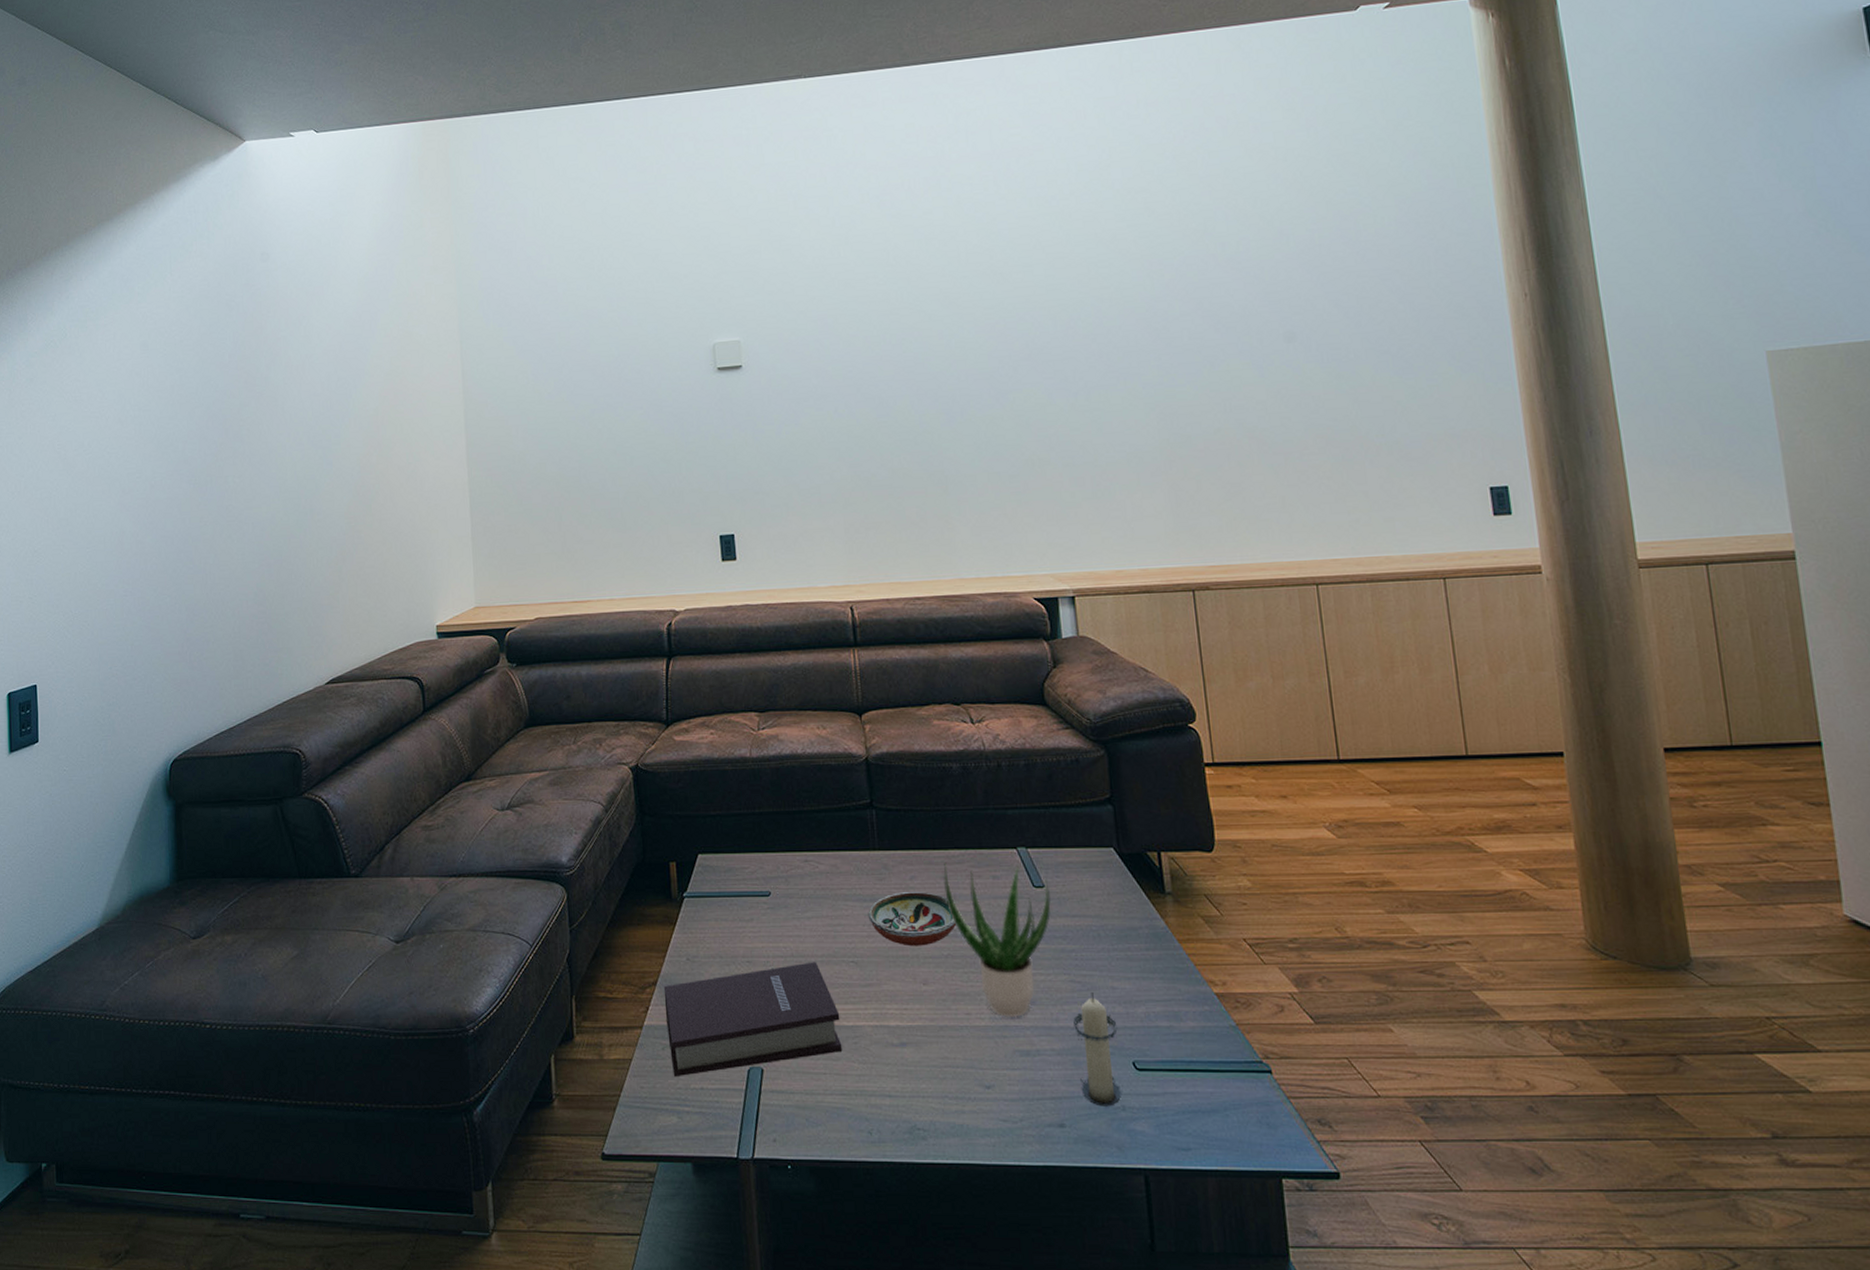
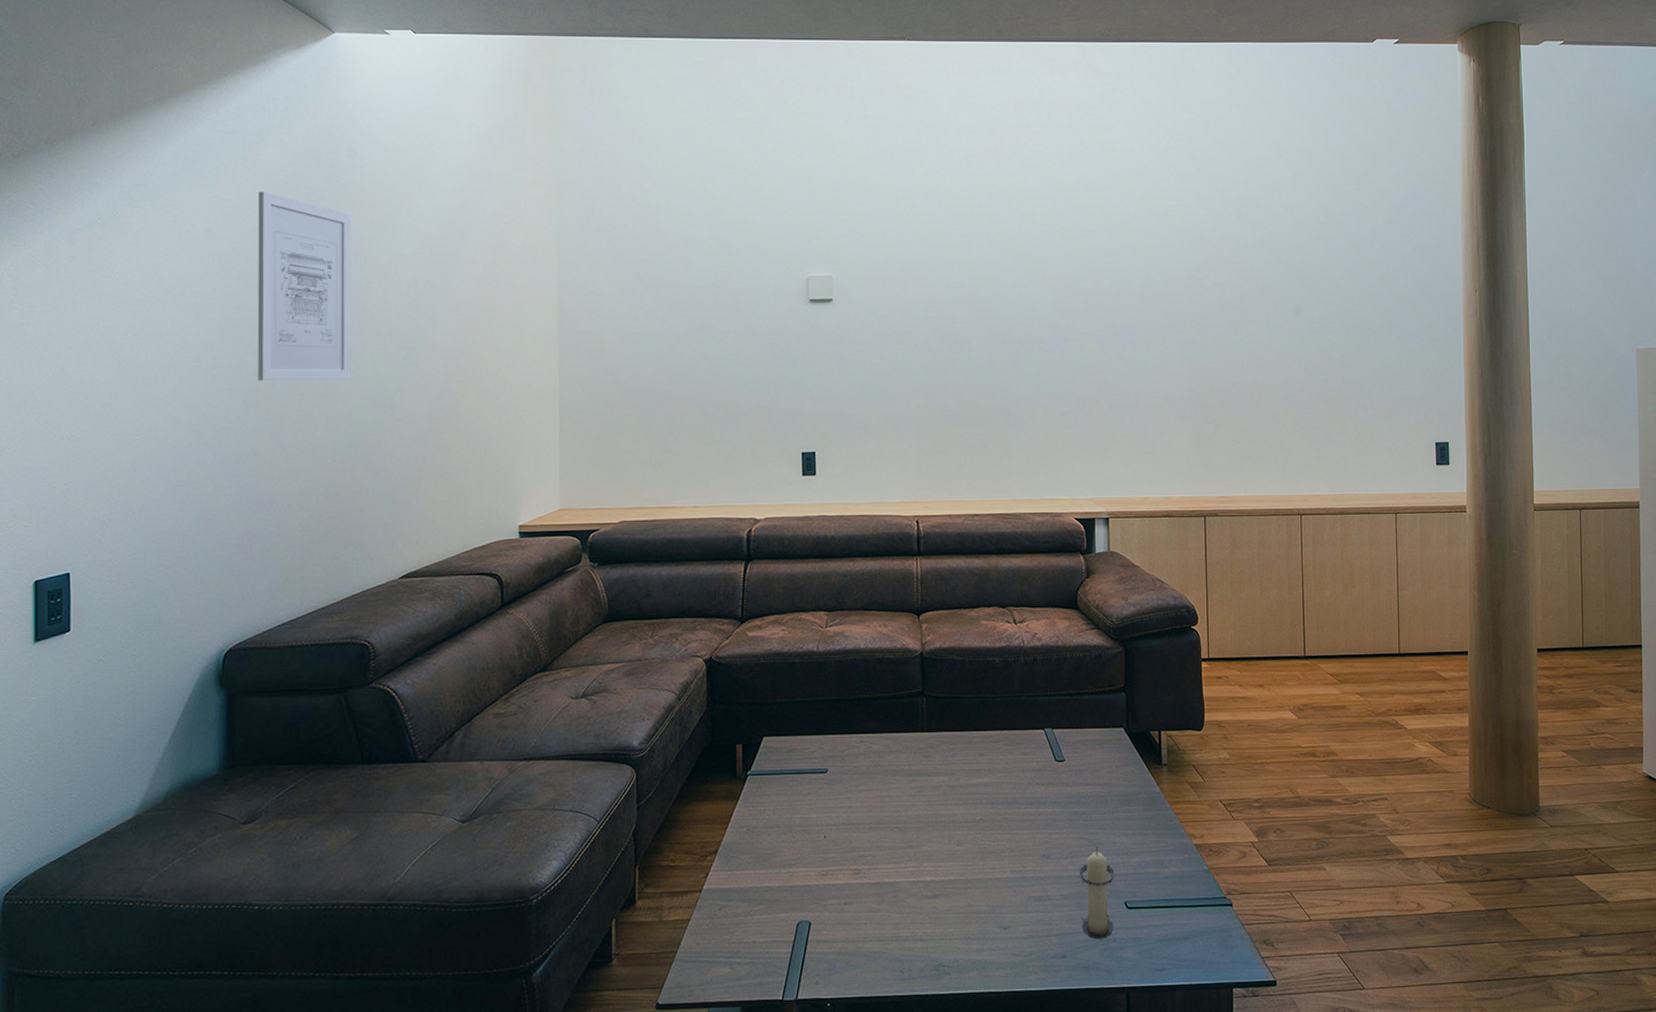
wall art: none [184,302,273,489] -> present [257,191,351,381]
book: present [663,962,843,1078] -> none [723,828,883,934]
decorative bowl: present [868,892,956,947] -> none [913,767,988,813]
potted plant: present [943,863,1051,1018] -> none [981,742,1069,870]

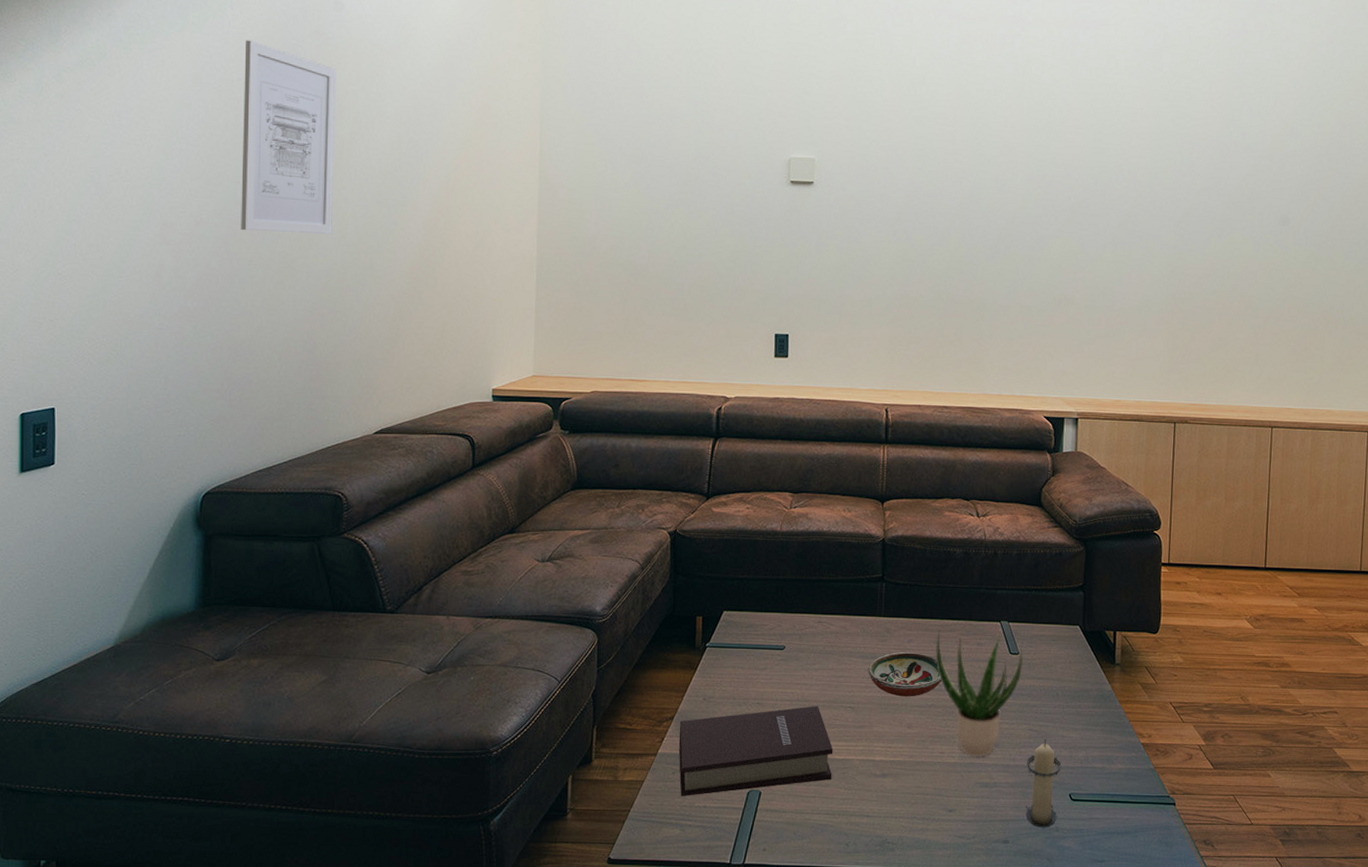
book: none [723,828,883,934] -> present [678,706,834,797]
decorative bowl: none [913,767,988,813] -> present [868,652,941,697]
potted plant: none [981,742,1069,870] -> present [936,630,1023,757]

